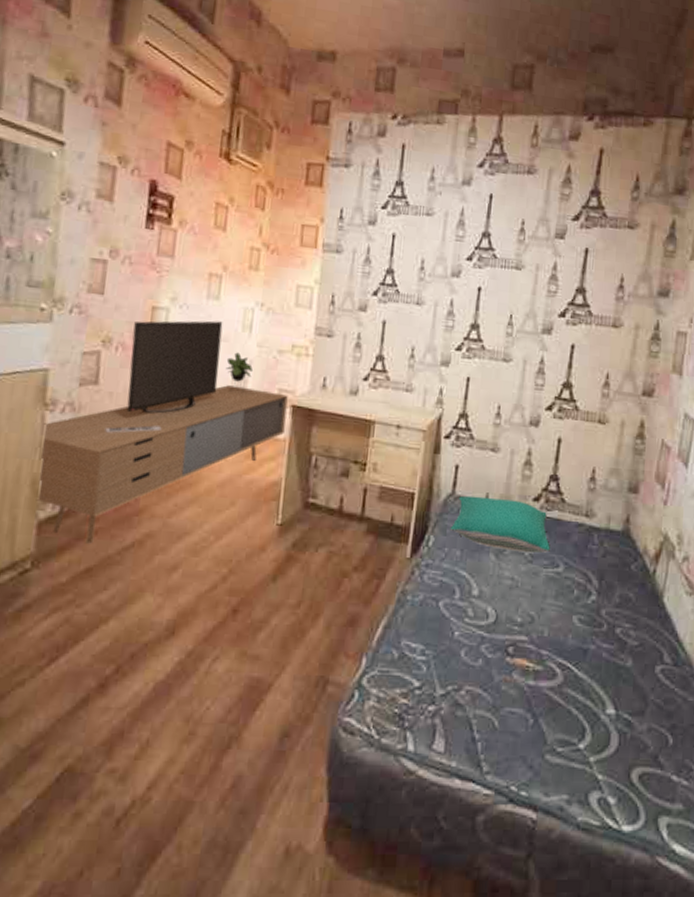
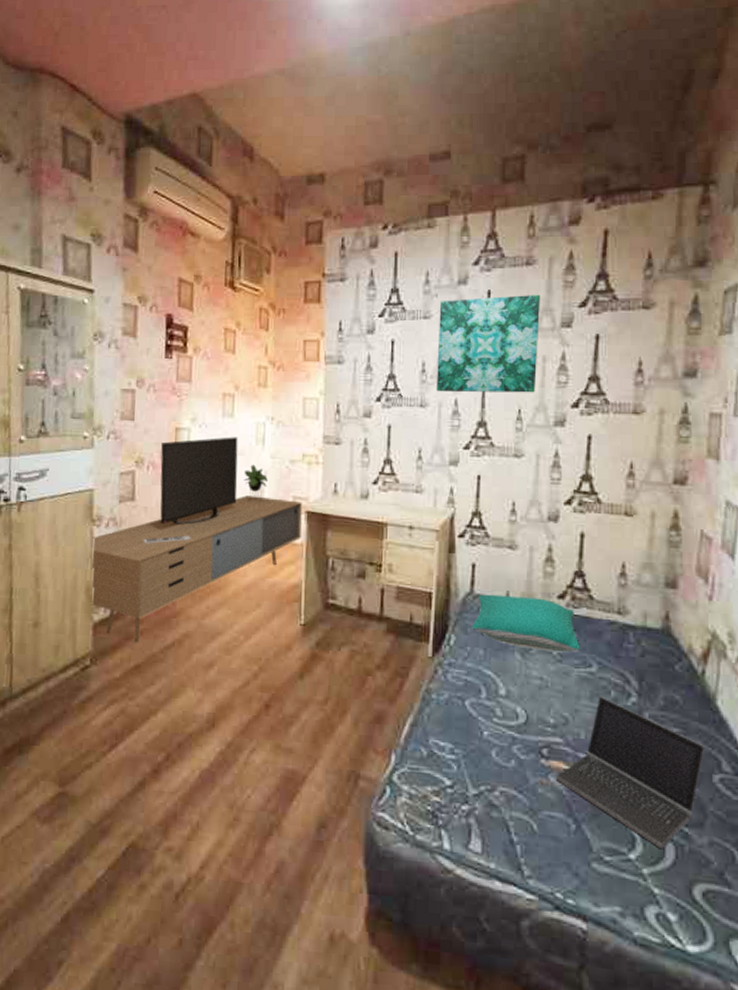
wall art: none [433,199,539,300] -> present [436,294,541,393]
laptop computer: none [518,594,651,738] -> present [555,696,705,850]

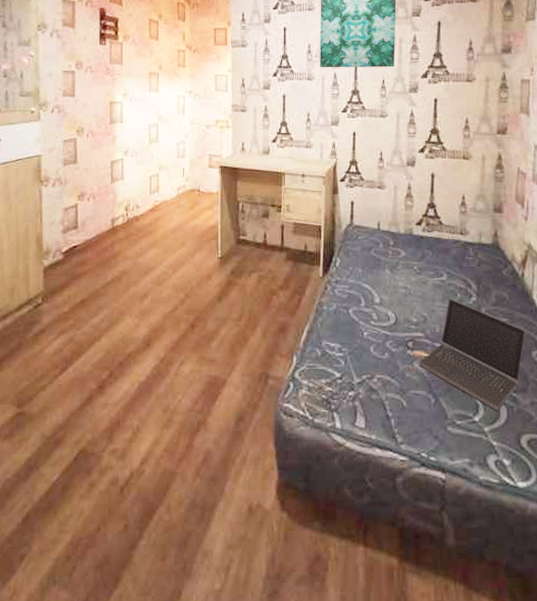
media console: present [90,437,302,643] -> none [41,108,216,282]
pillow: present [471,594,580,652] -> none [351,225,434,266]

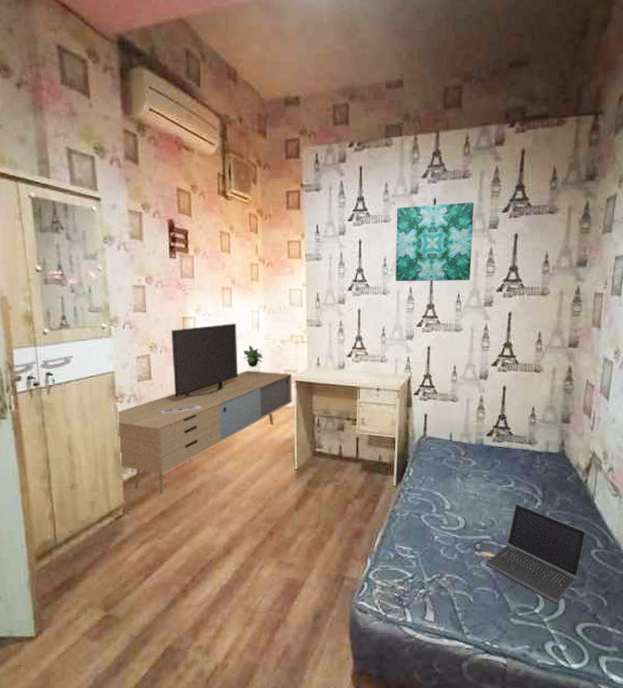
media console: none [41,108,216,282] -> present [116,323,292,494]

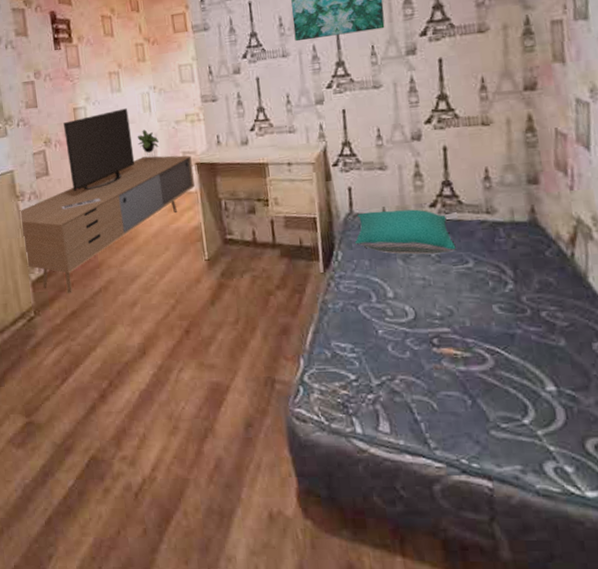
pillow: none [424,436,503,474] -> present [354,209,456,255]
laptop computer: present [485,503,586,604] -> none [448,287,582,413]

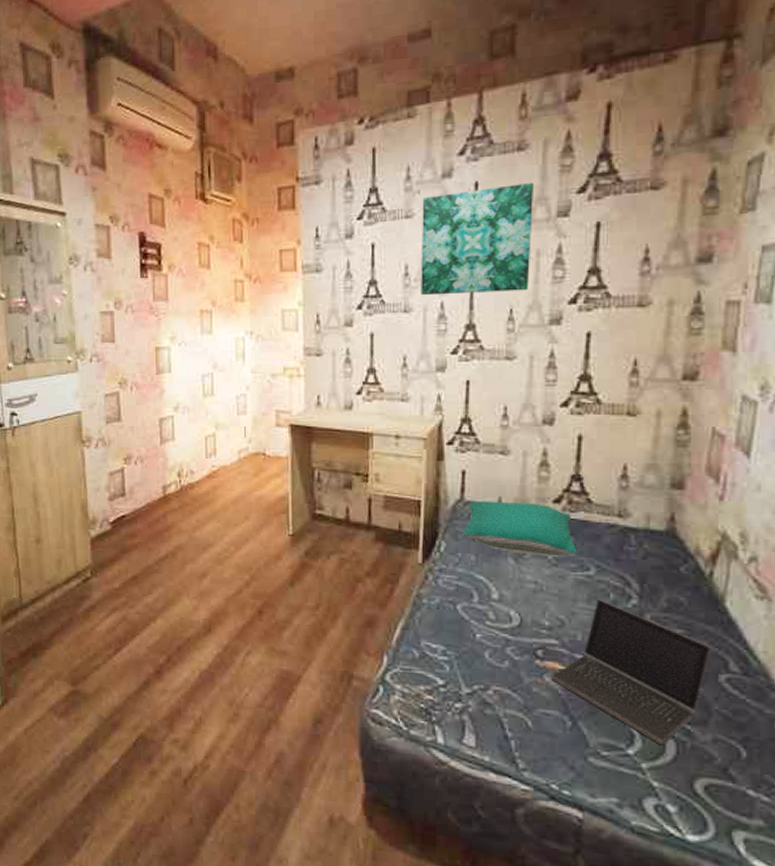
media console: present [19,108,195,294] -> none [83,353,286,556]
laptop computer: none [448,287,582,413] -> present [550,598,711,746]

